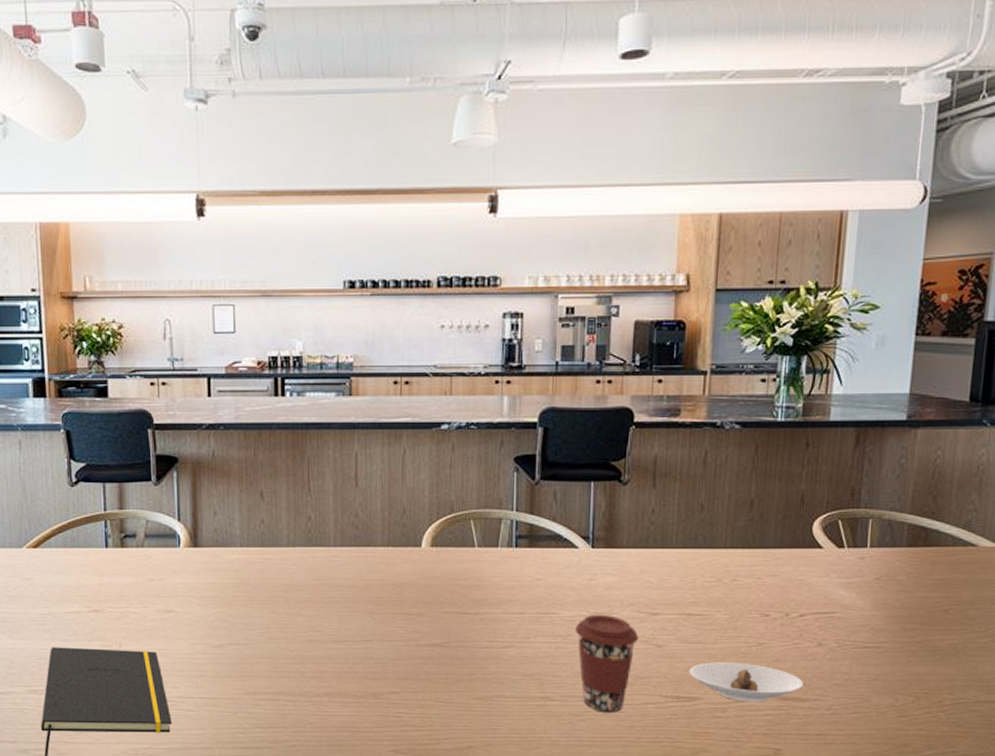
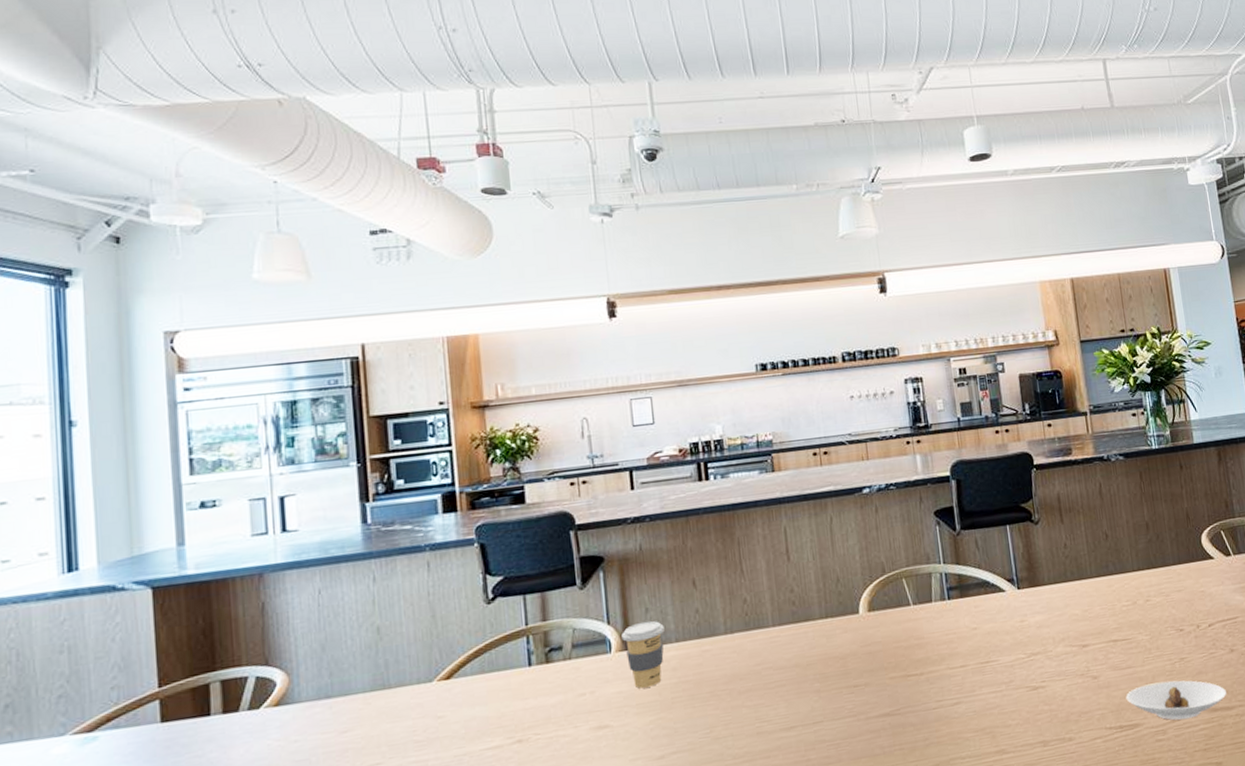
coffee cup: none [190,523,230,583] -> present [622,620,664,689]
coffee cup: present [575,614,639,713] -> none [1016,654,1076,756]

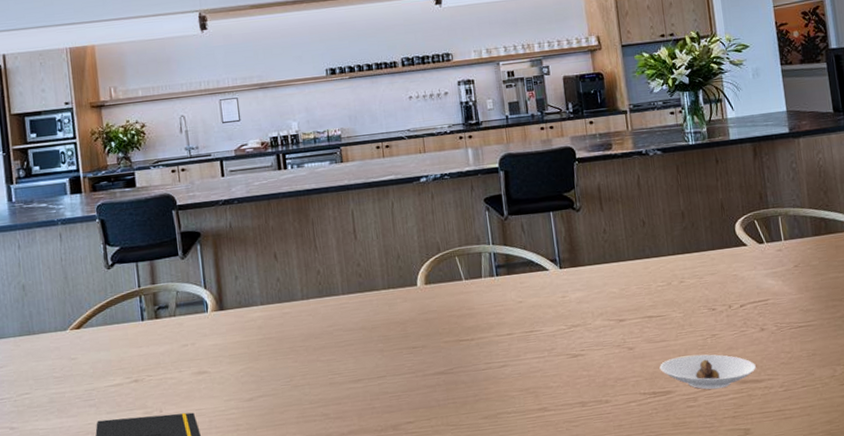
coffee cup: present [622,620,664,689] -> none [216,286,251,342]

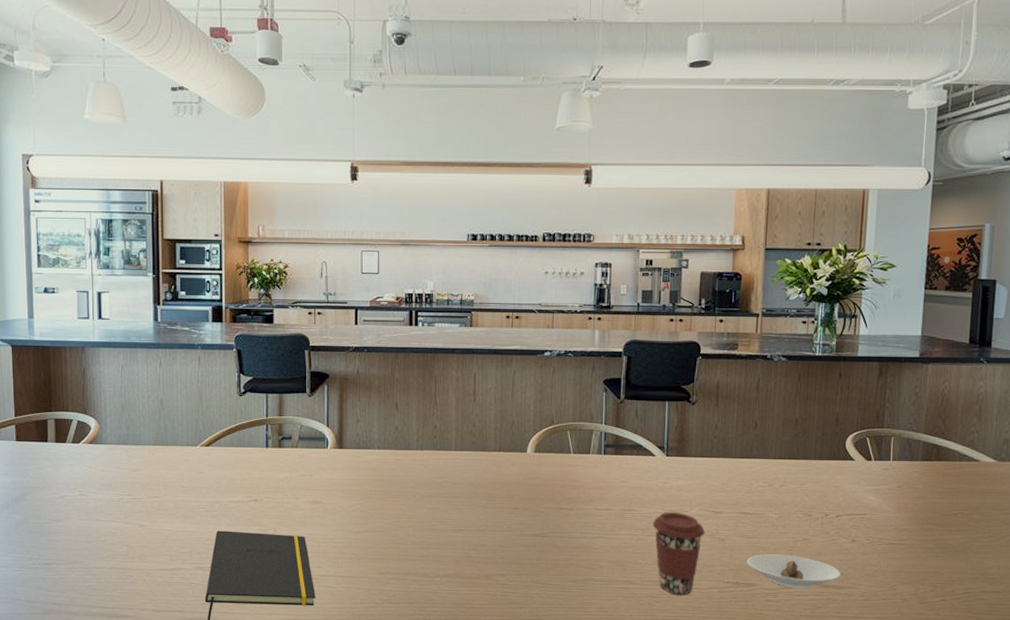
coffee cup: none [557,326,613,416] -> present [653,511,705,595]

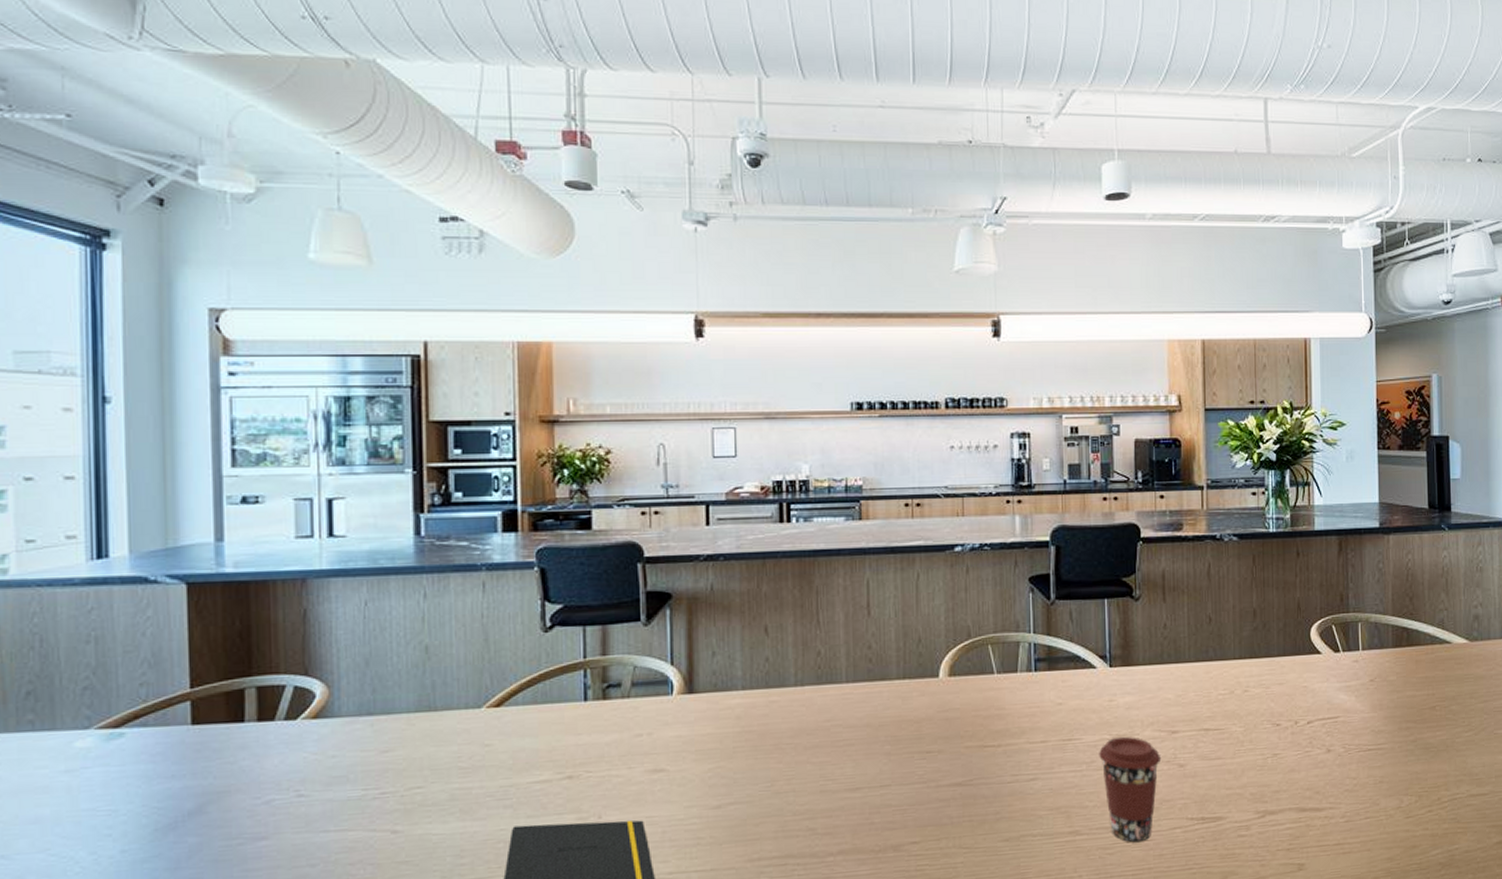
saucer: present [746,554,841,589] -> none [1211,776,1318,817]

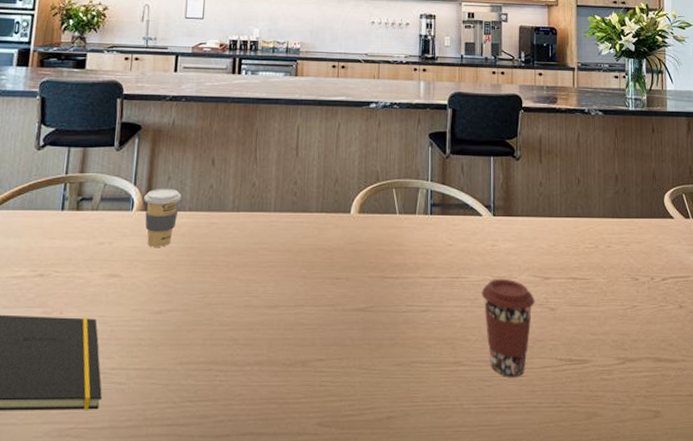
coffee cup: none [685,665,731,734] -> present [144,188,181,247]

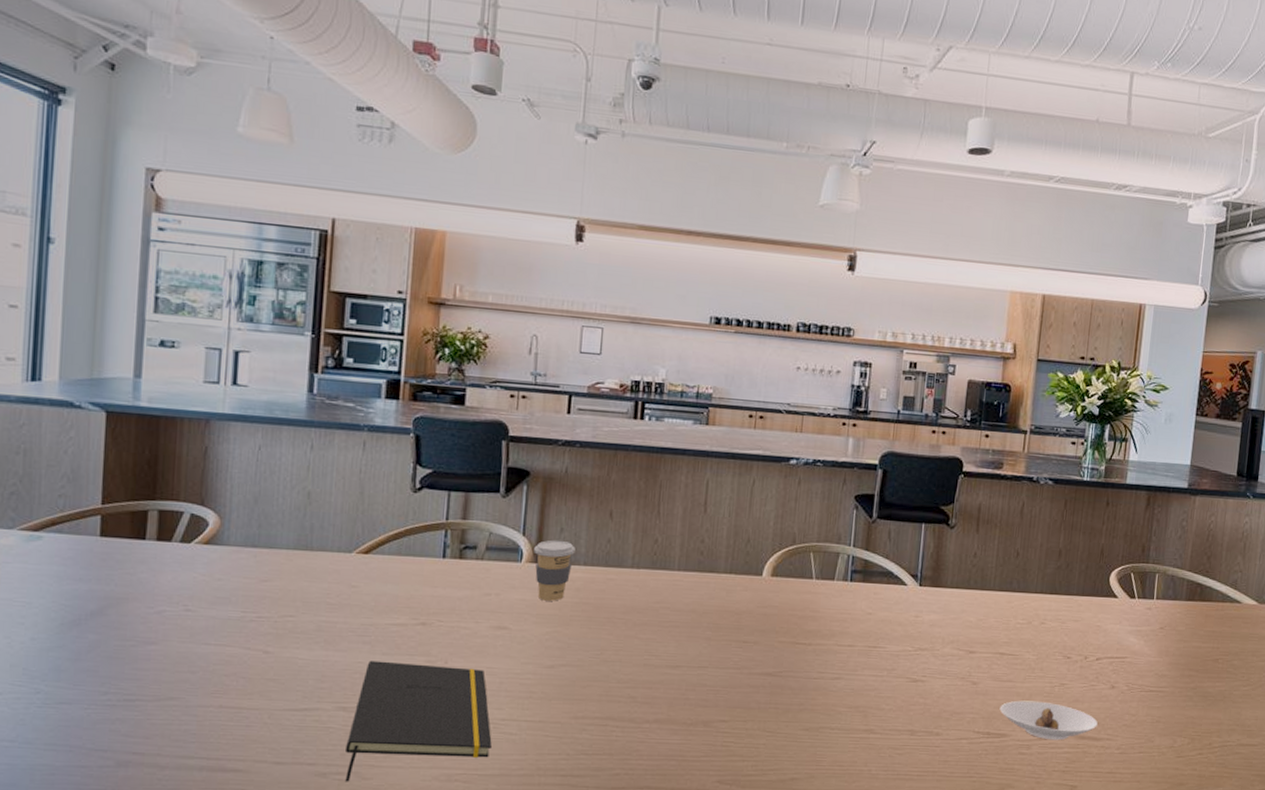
coffee cup: present [482,278,535,377] -> none [900,650,957,747]
saucer: none [578,324,671,364] -> present [999,700,1098,741]

